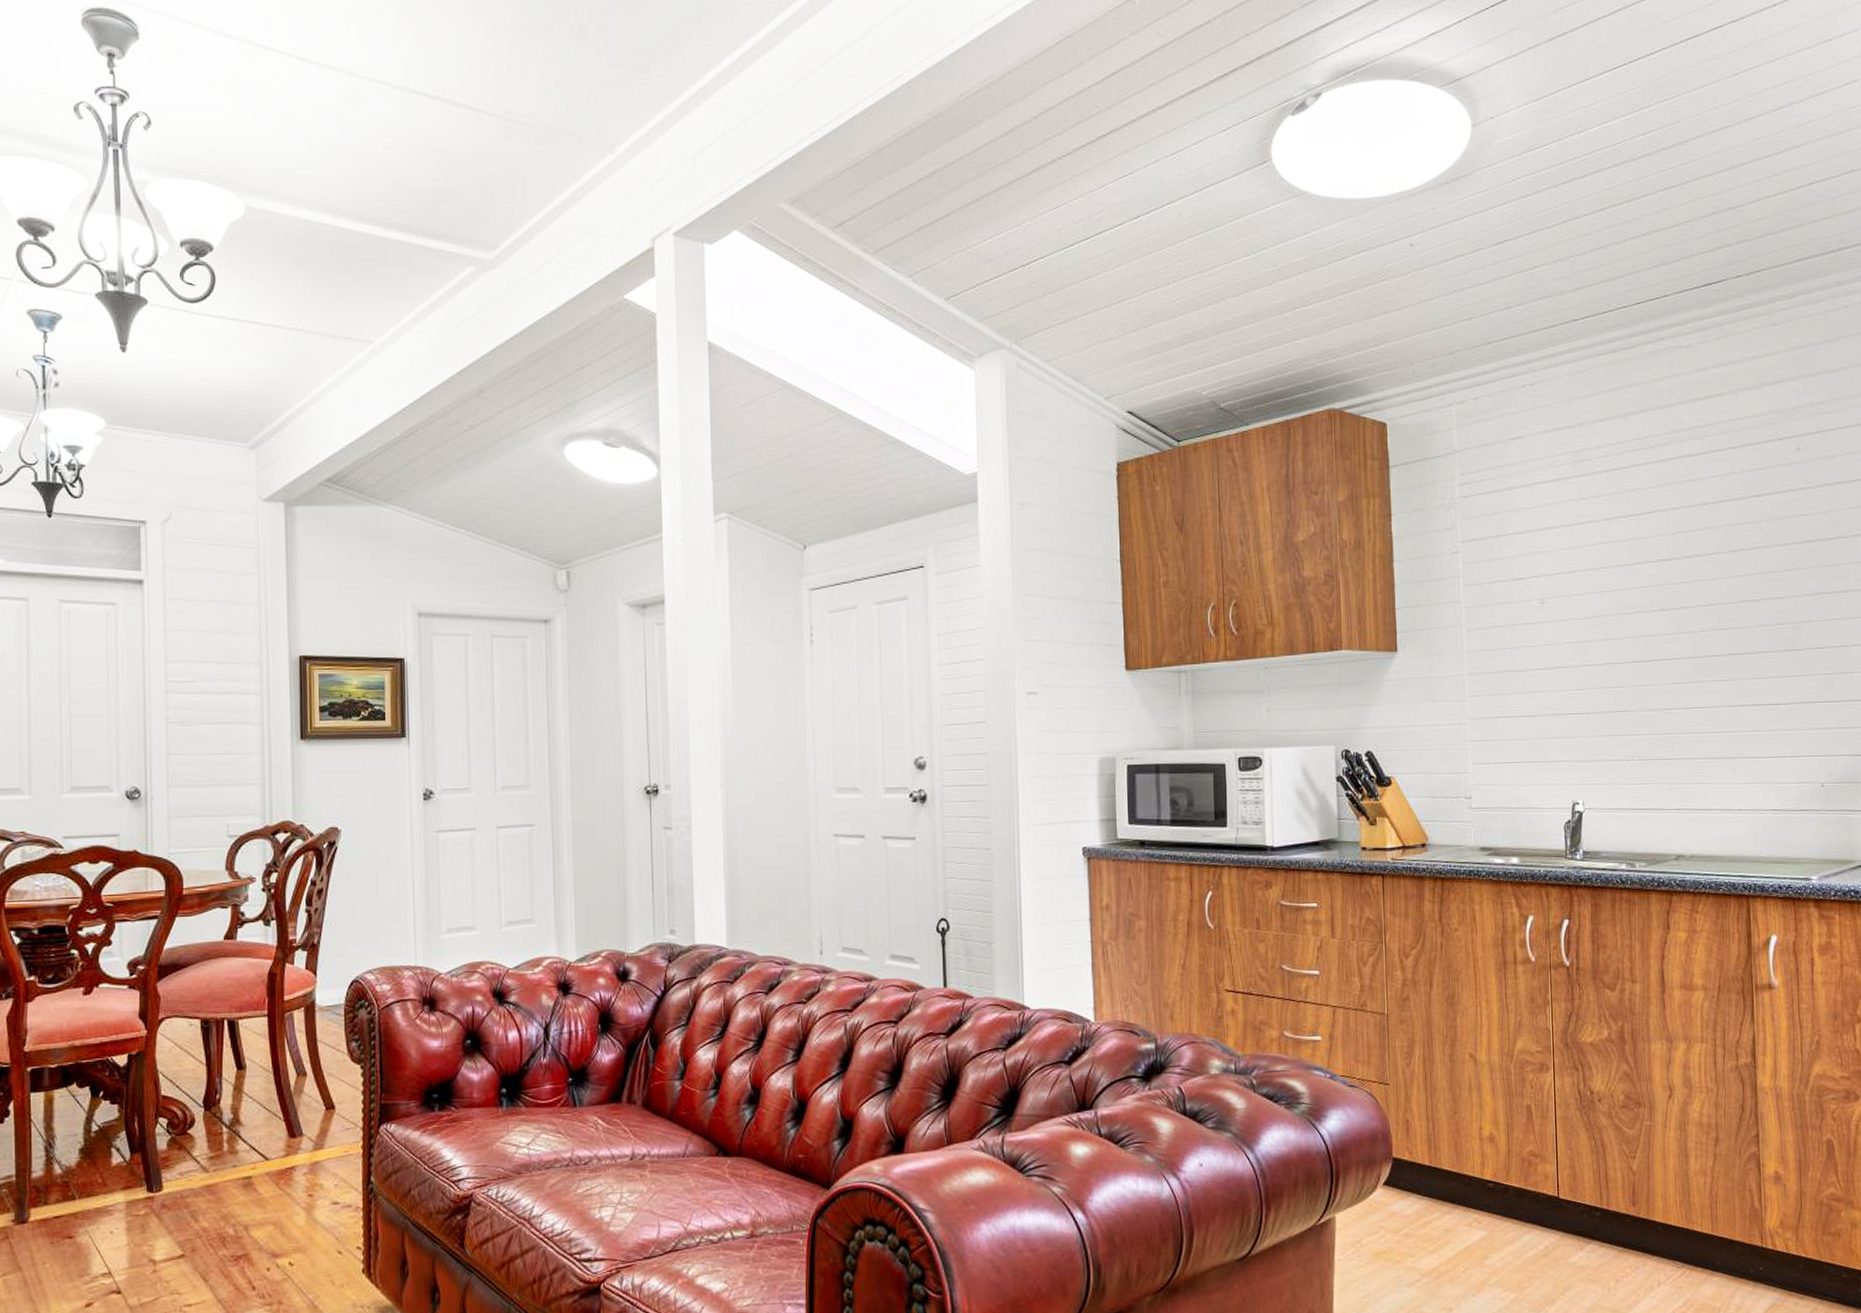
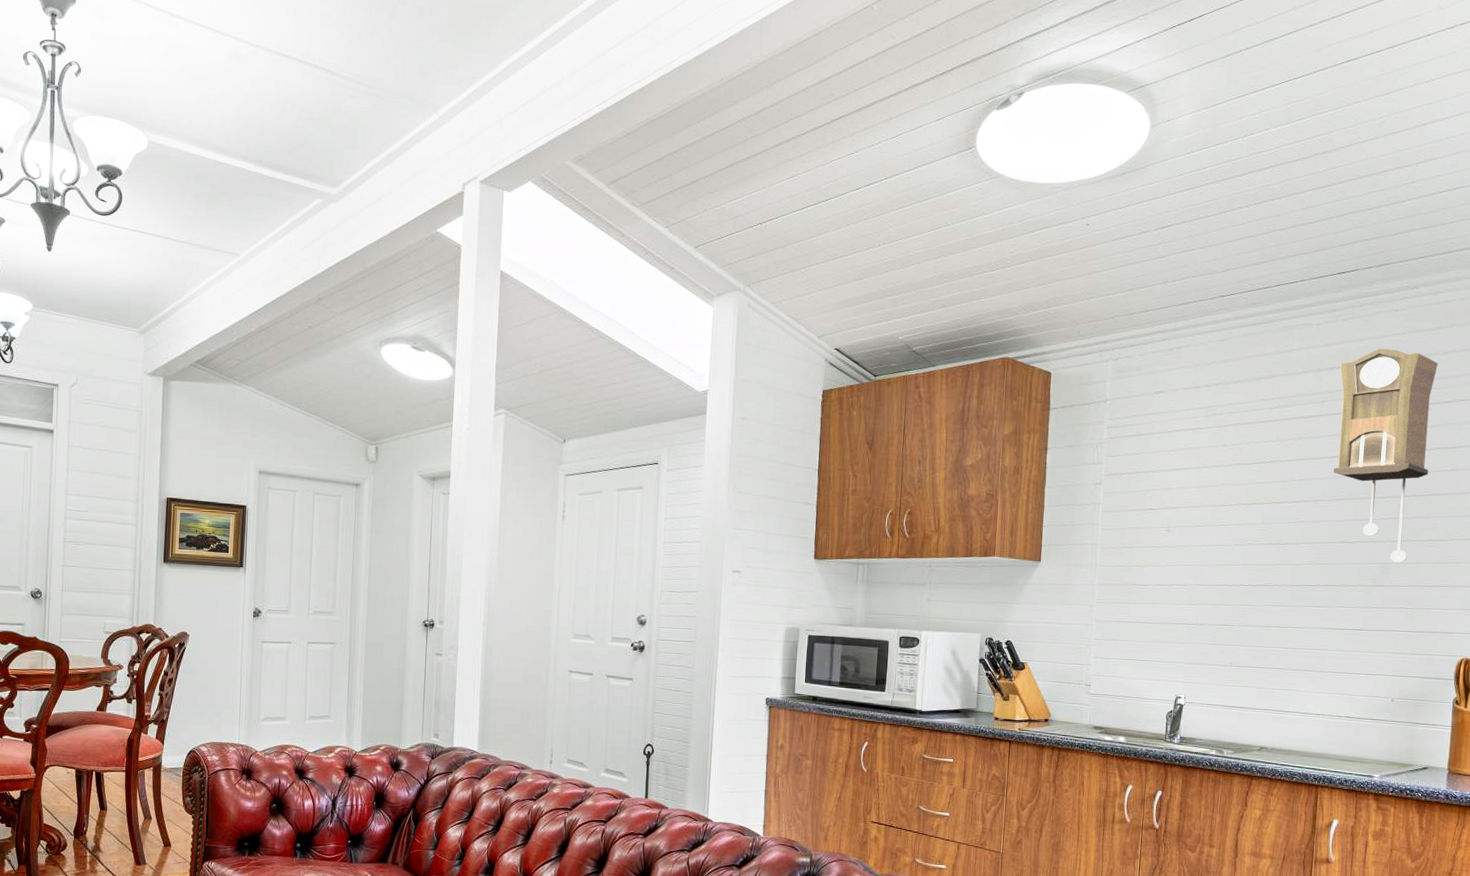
pendulum clock: none [1718,369,1832,621] -> present [1334,348,1438,563]

